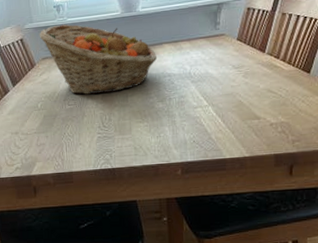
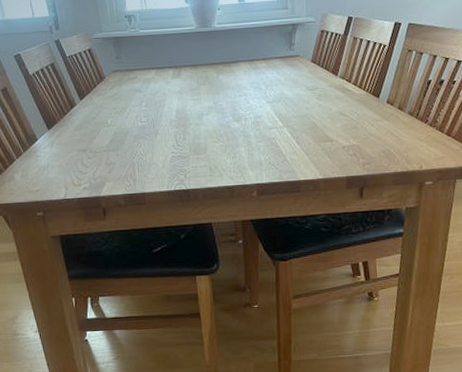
fruit basket: present [39,24,158,95] -> none [109,35,233,111]

